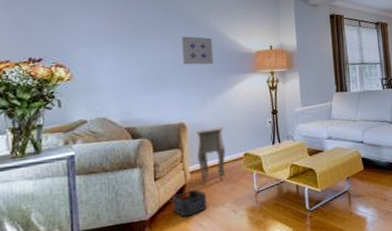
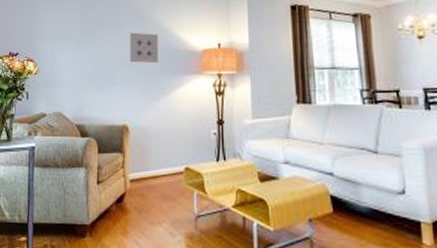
storage bin: present [173,189,208,217] -> none [112,199,145,230]
side table: present [196,126,232,185] -> none [138,133,171,197]

